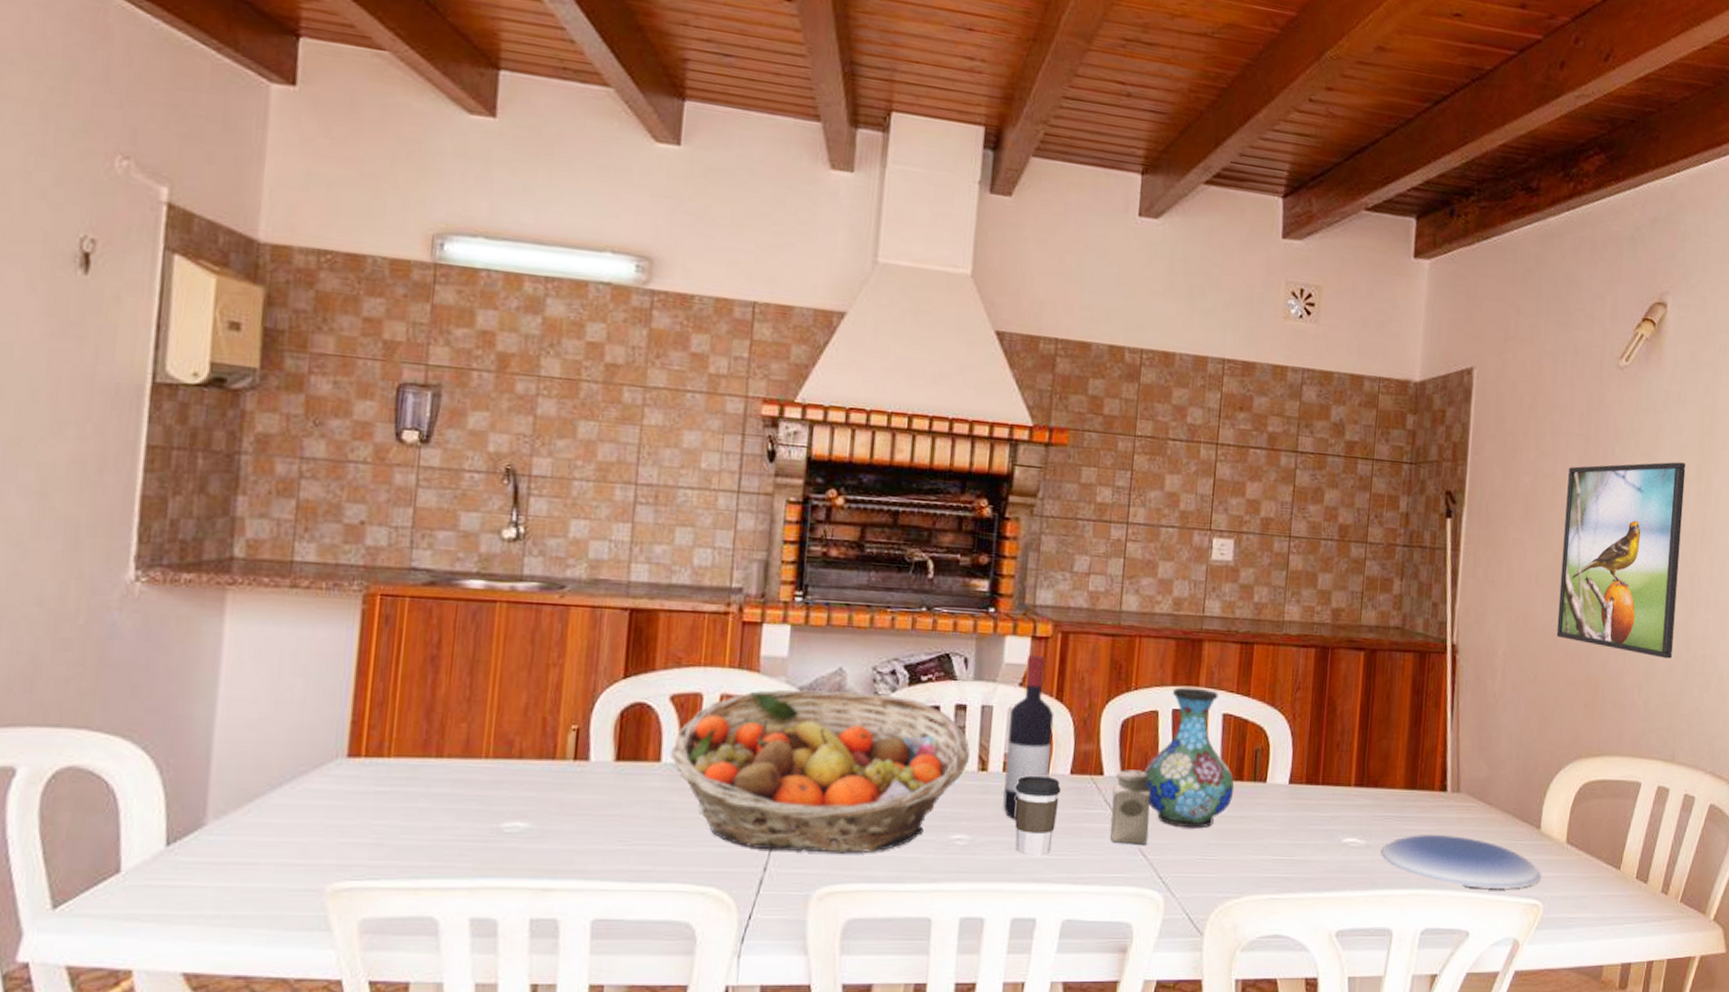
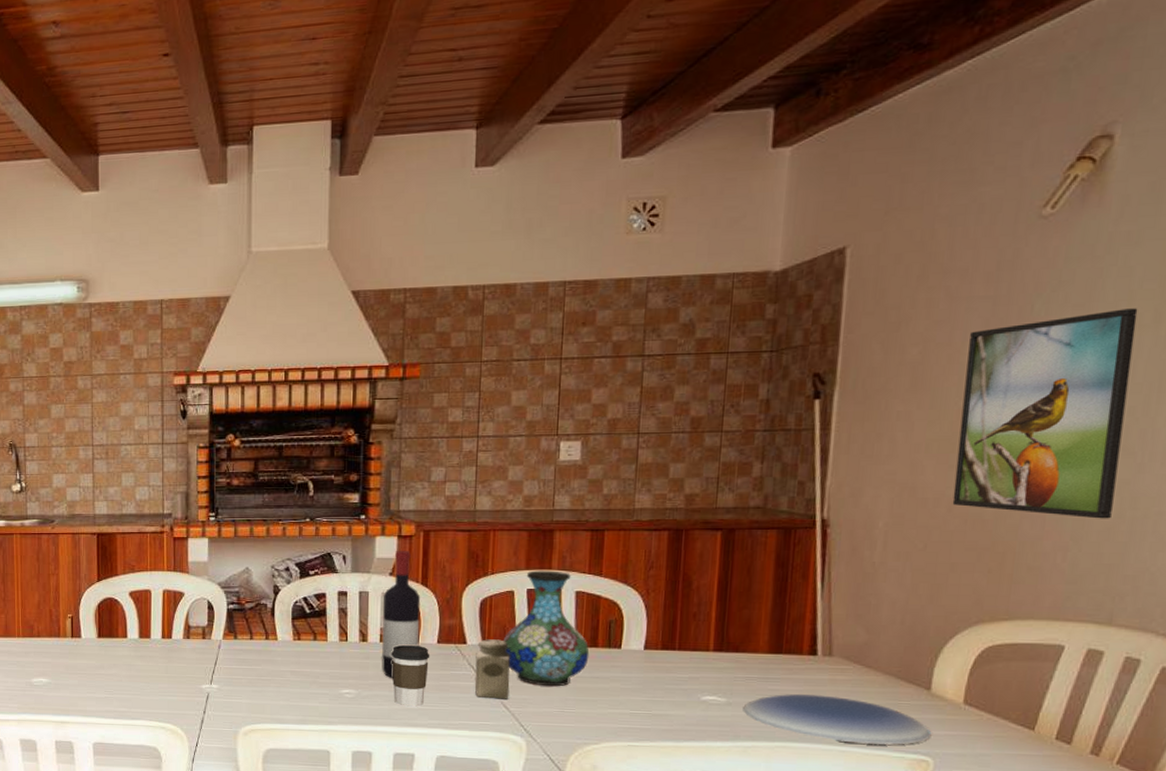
fruit basket: present [669,689,970,854] -> none [132,585,352,702]

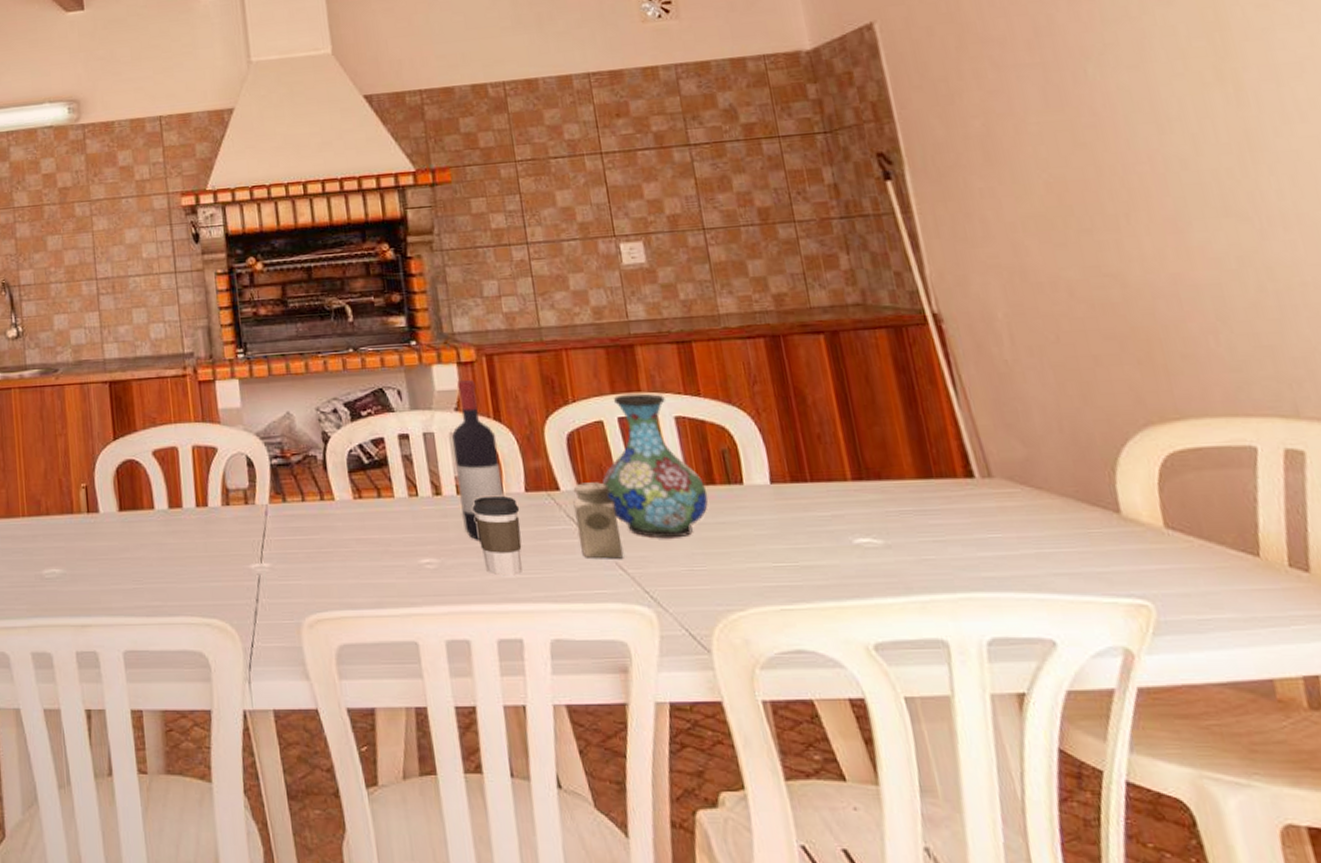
plate: present [743,694,932,745] -> none [906,528,1141,589]
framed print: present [952,308,1138,519] -> none [1030,67,1252,295]

